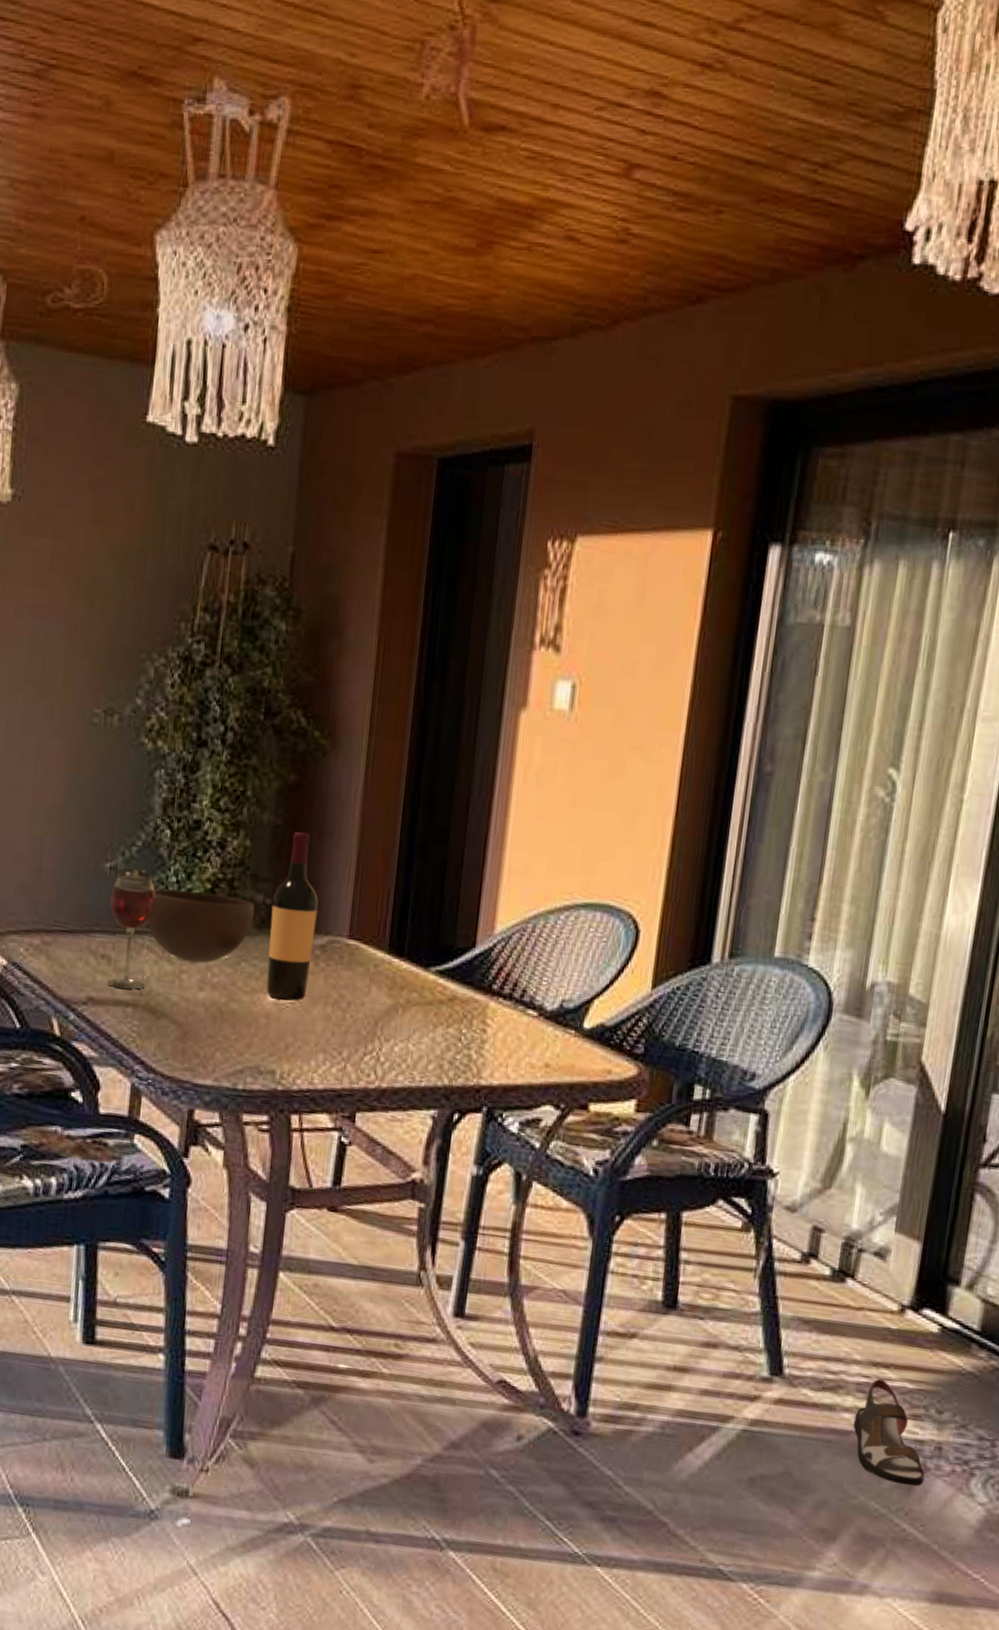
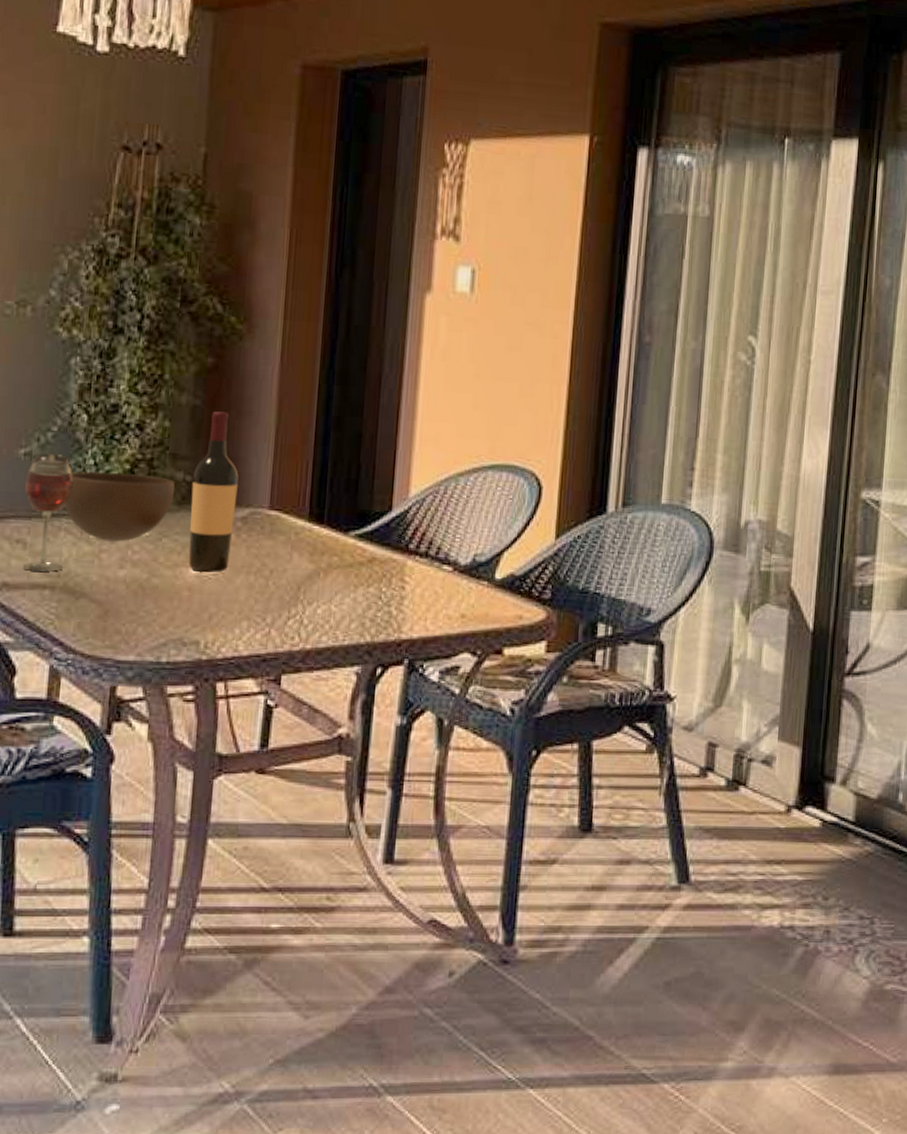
sandal: present [853,1379,925,1486] -> none [753,875,817,970]

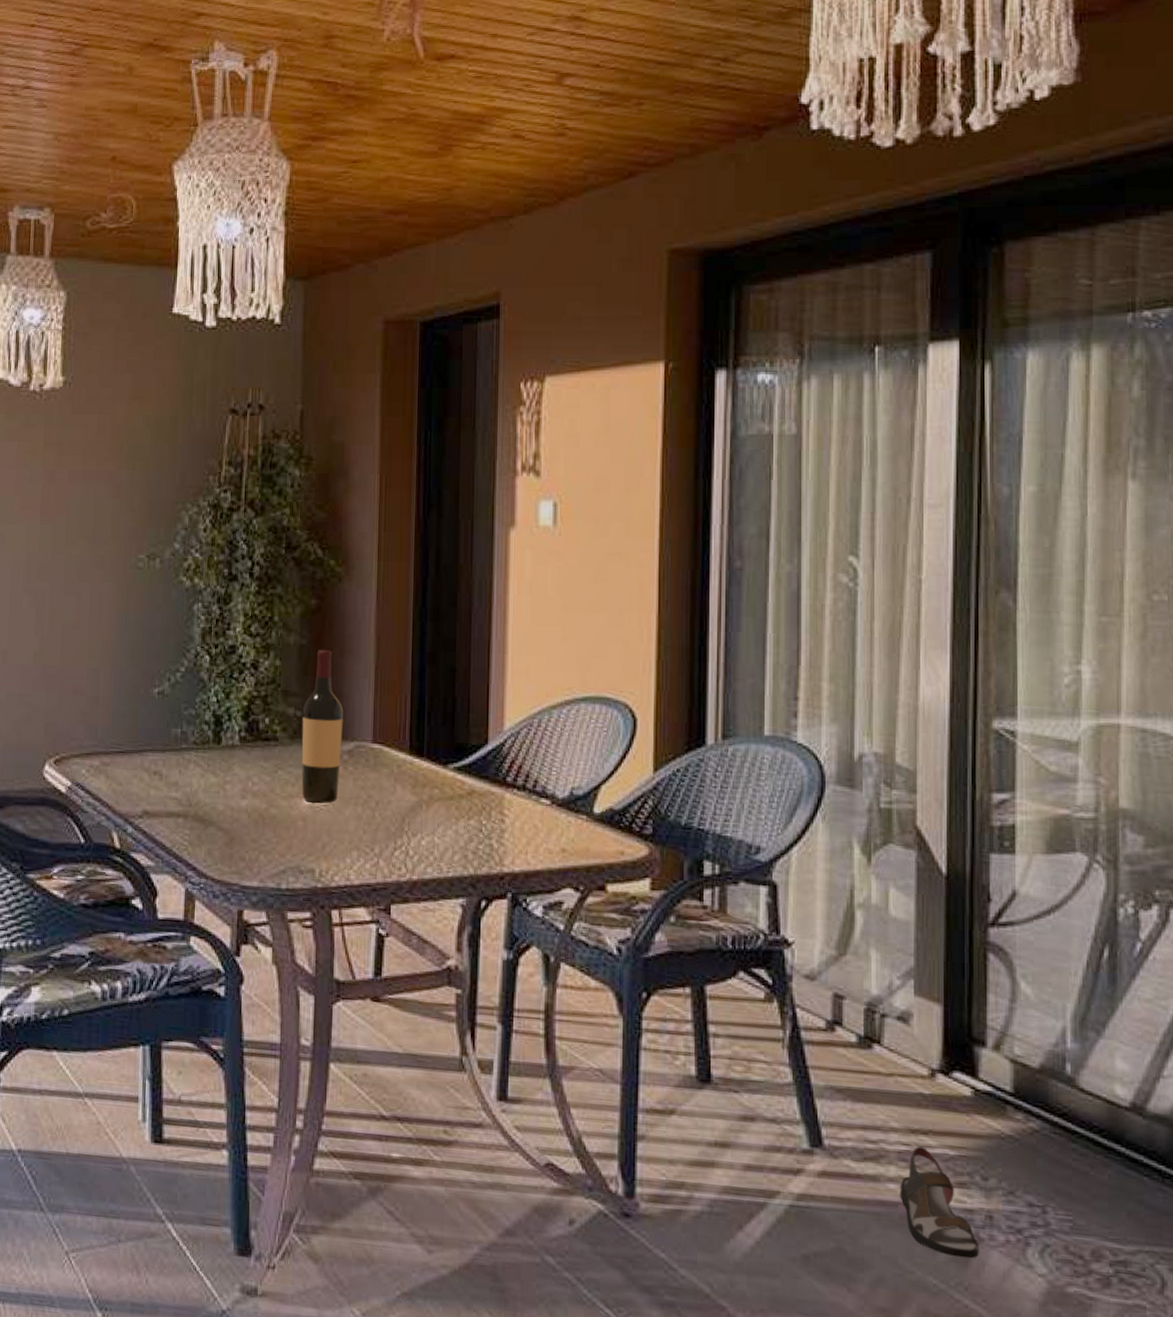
wineglass: present [22,454,74,572] -> none [159,692,200,801]
bowl: present [64,471,175,542] -> none [193,708,287,774]
sandal: none [753,875,817,970] -> present [899,1146,979,1259]

